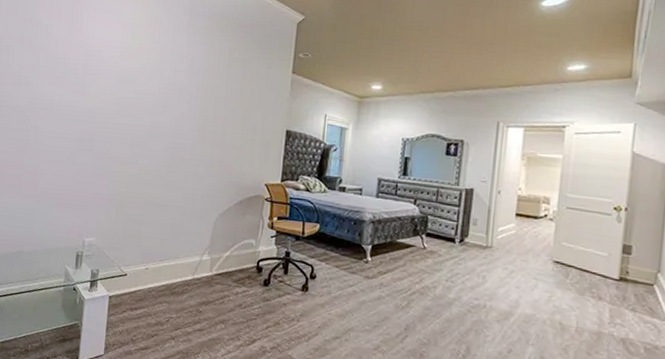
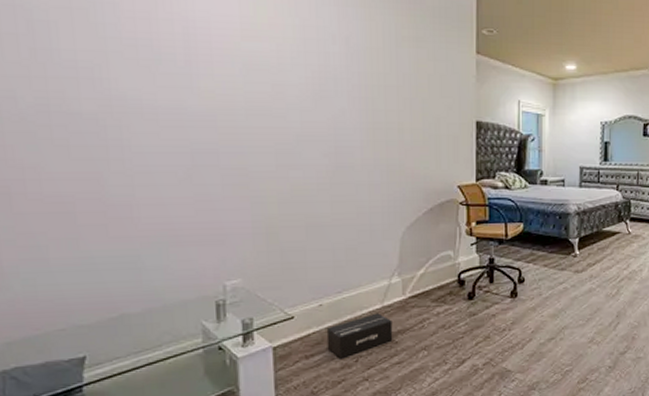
box: none [147,283,199,317] -> present [326,313,393,359]

